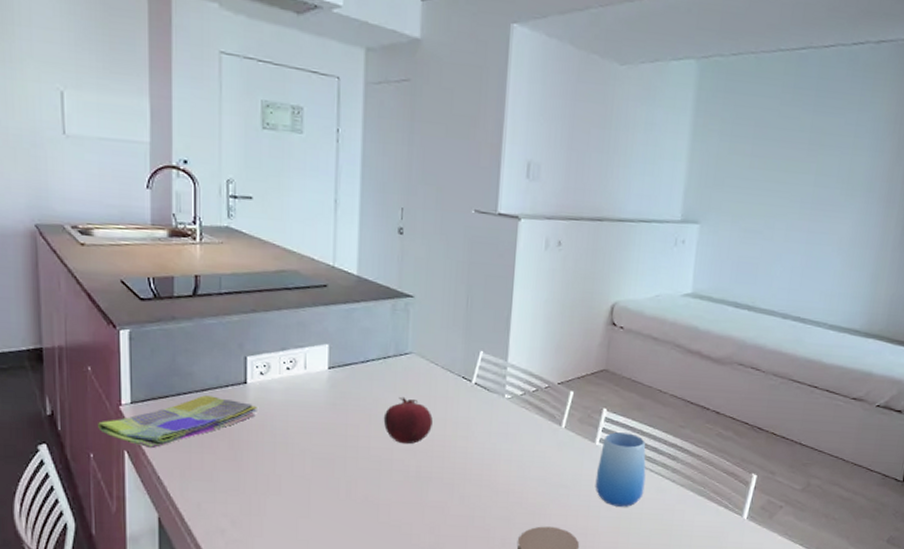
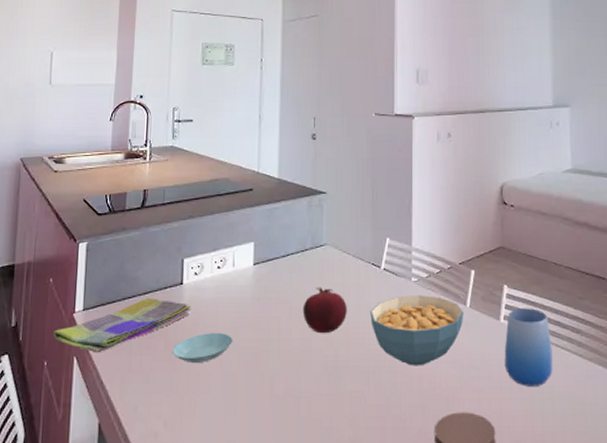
saucer: none [237,436,306,465] -> present [172,333,233,362]
cereal bowl: none [457,412,559,482] -> present [370,295,464,366]

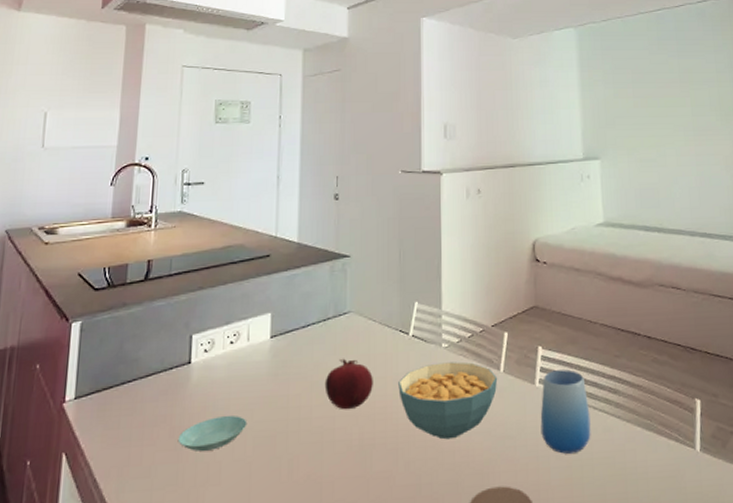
dish towel: present [53,298,191,353] -> none [39,381,200,448]

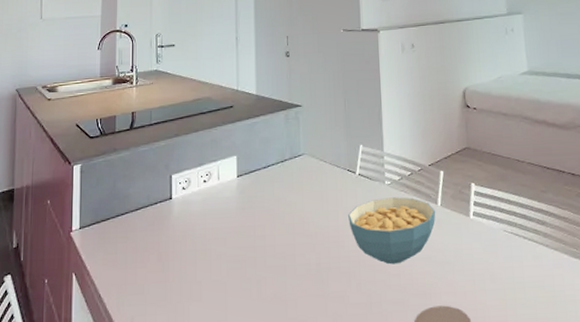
saucer: present [177,416,247,451] -> none [164,243,221,273]
fruit: present [324,358,373,410] -> none [285,194,327,239]
cup: present [540,369,591,454] -> none [475,203,522,278]

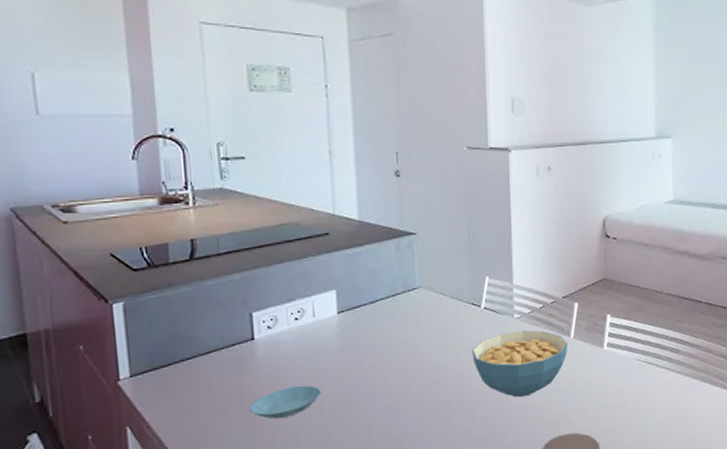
saucer: none [164,243,221,273] -> present [249,385,322,419]

